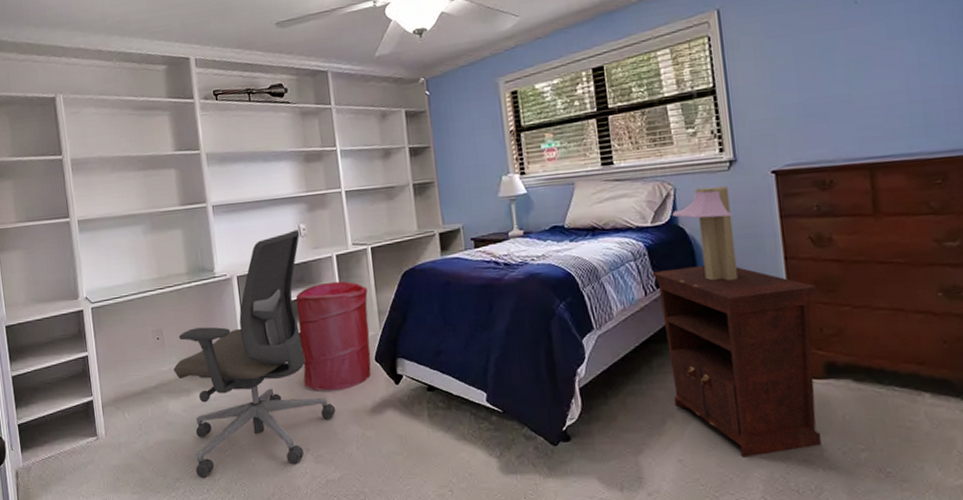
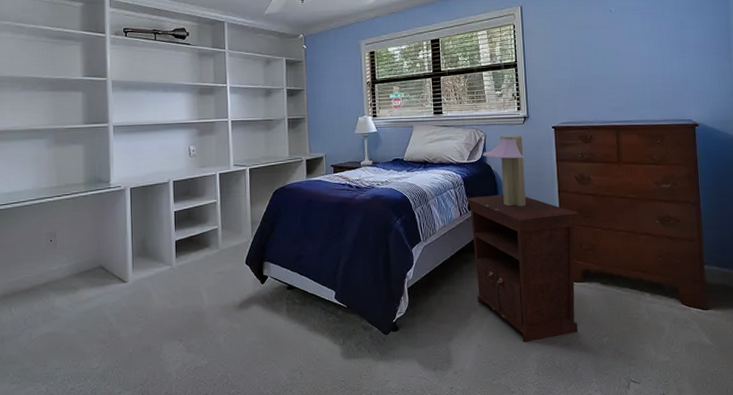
office chair: present [173,230,336,478] -> none [63,151,209,367]
laundry hamper: present [295,281,371,393] -> none [181,195,244,291]

